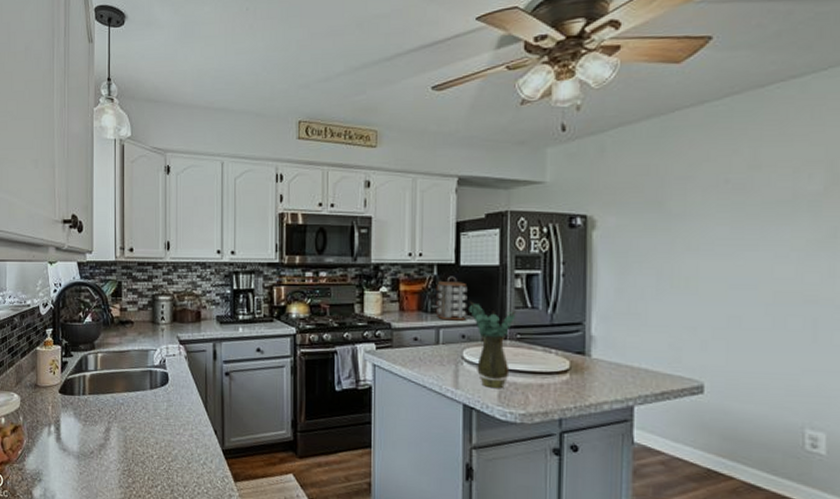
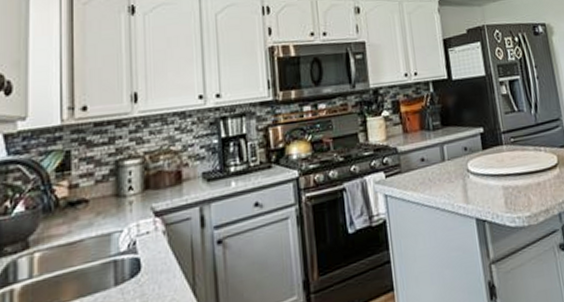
spice rack: present [435,276,468,321] -> none [434,91,466,136]
vase: present [469,301,516,389] -> none [465,113,511,197]

